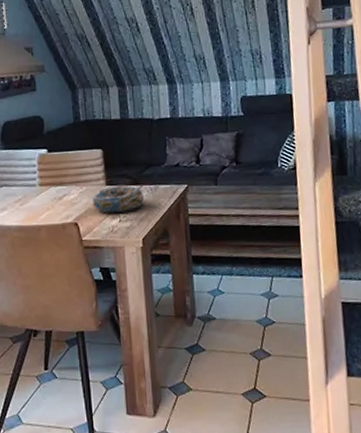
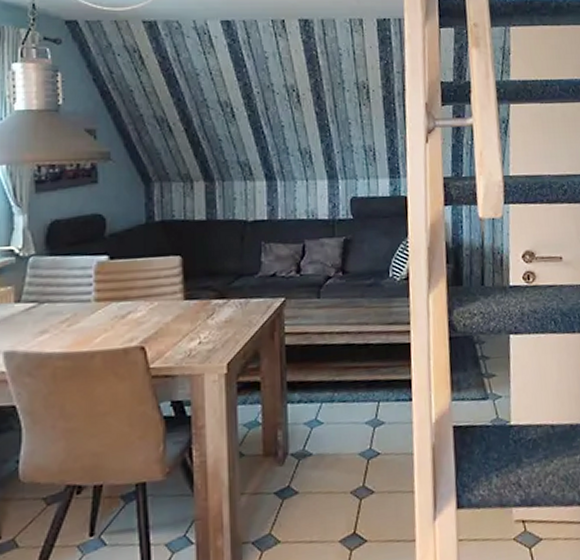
decorative bowl: present [92,186,145,213] -> none [166,300,232,334]

